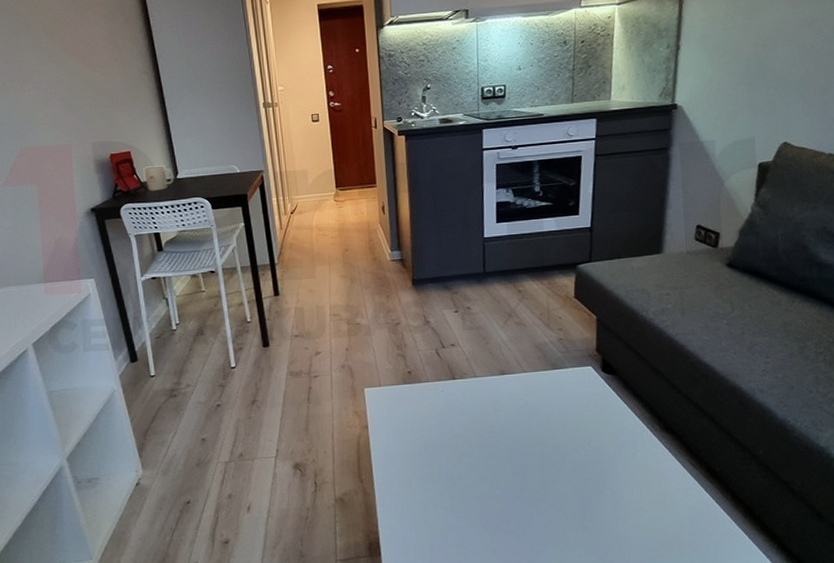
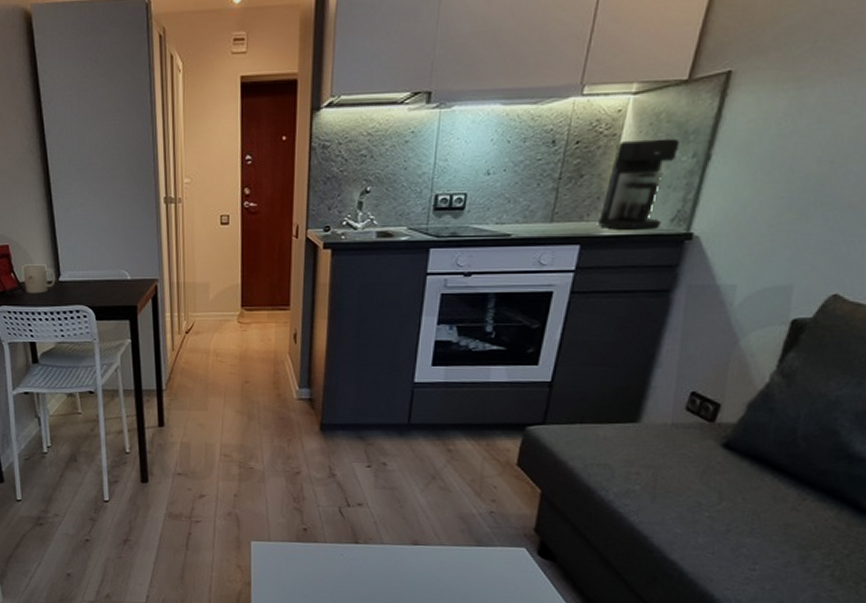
coffee maker: none [607,35,656,105] -> present [598,138,680,230]

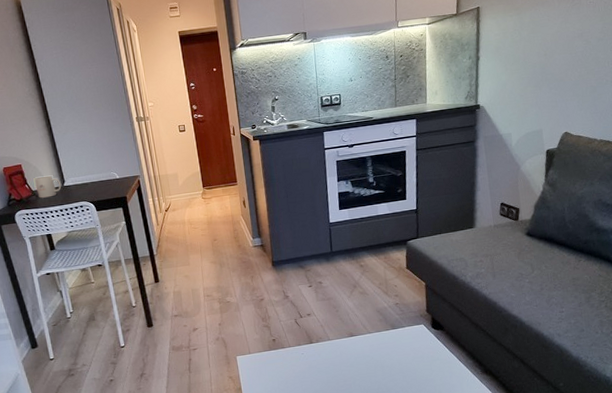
coffee maker: present [598,138,680,230] -> none [424,49,460,108]

